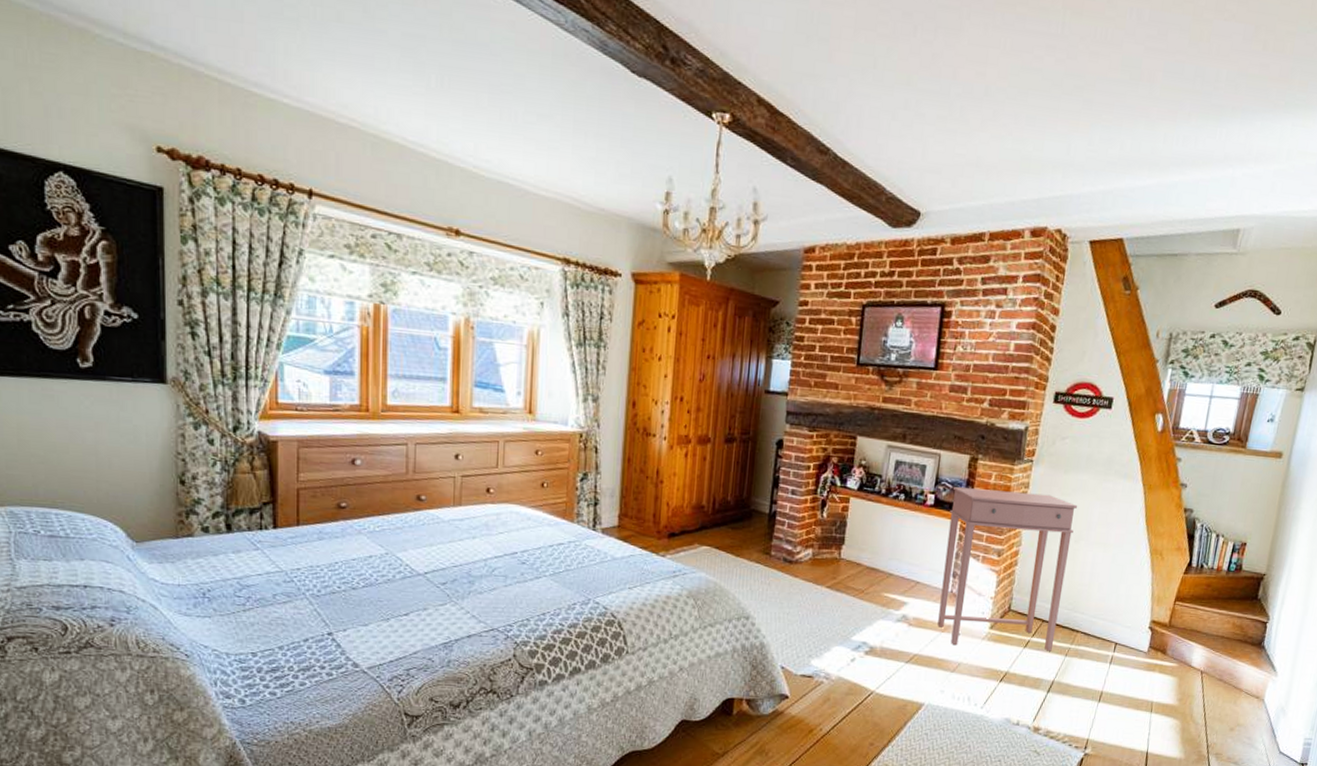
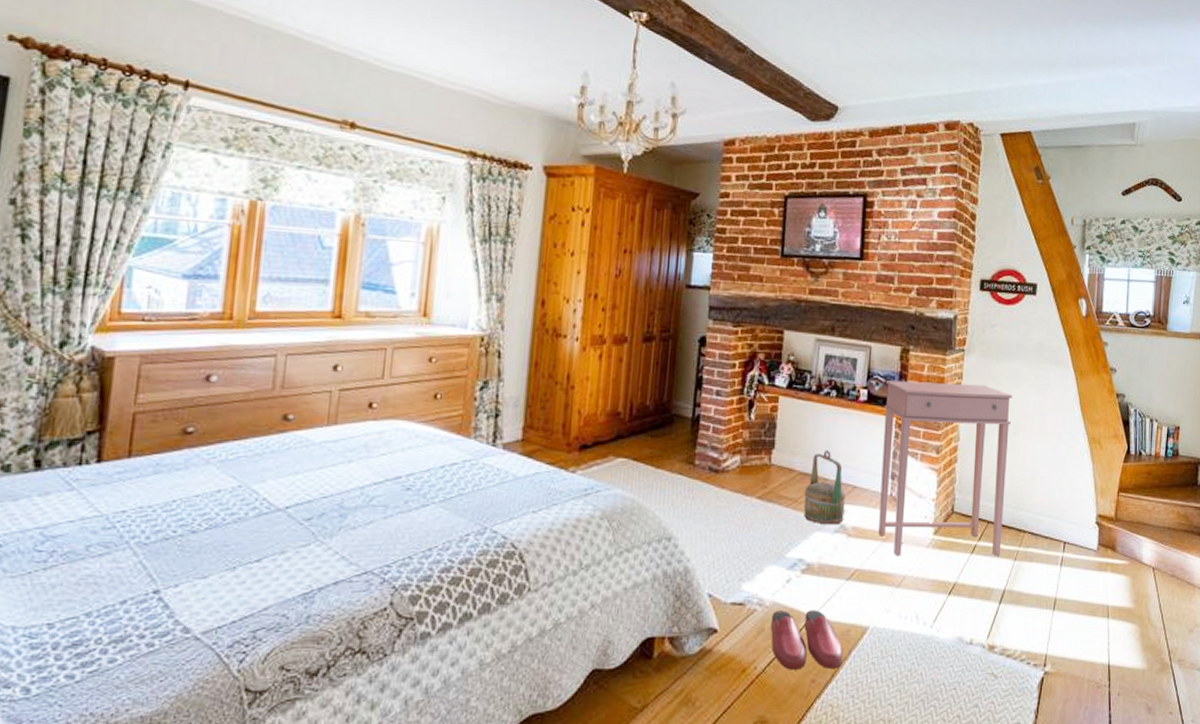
slippers: none [835,684,900,736] -> present [771,610,843,670]
decorative basket: none [869,548,909,615] -> present [804,450,846,525]

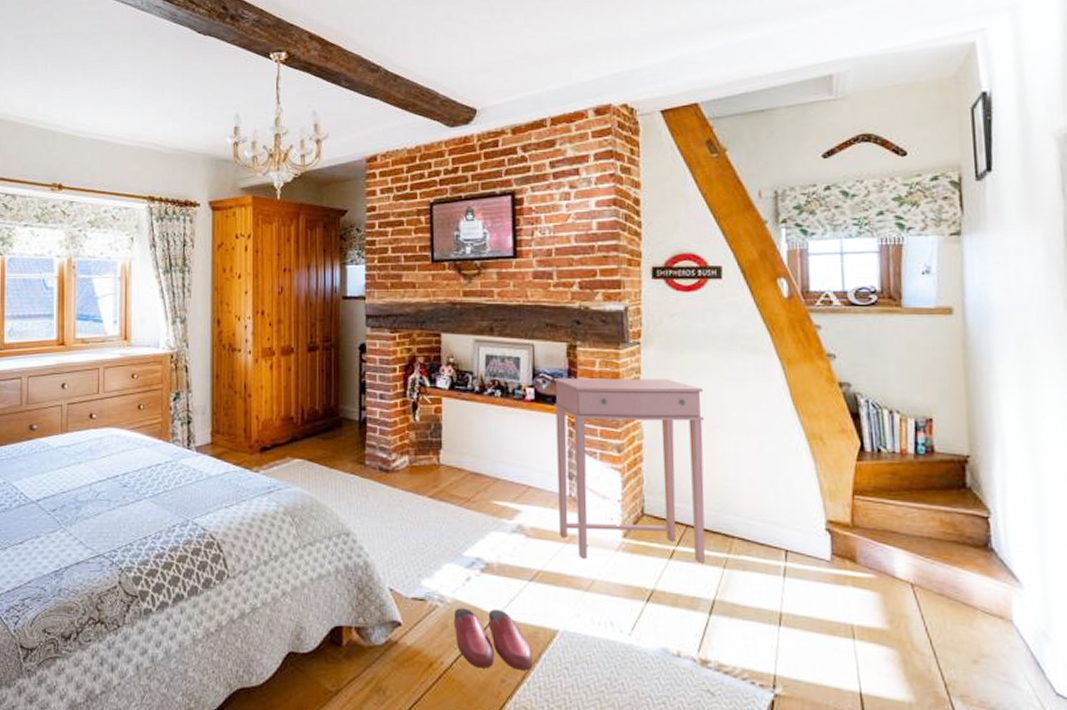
decorative basket: present [804,450,846,525] -> none [476,449,521,525]

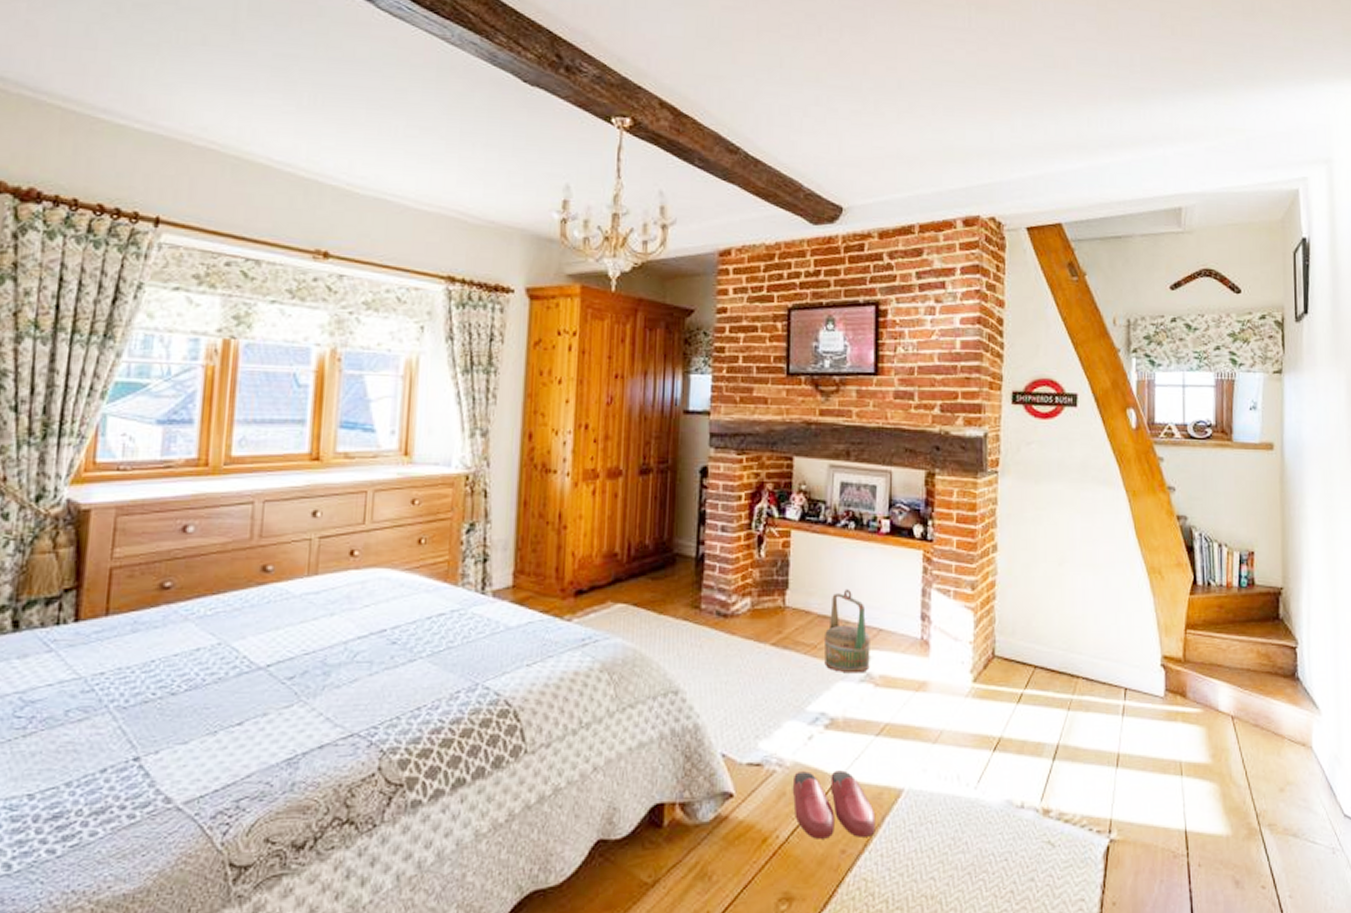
decorative basket: none [476,449,521,525] -> present [823,589,870,674]
side table: present [553,378,706,563] -> none [909,509,1056,708]

